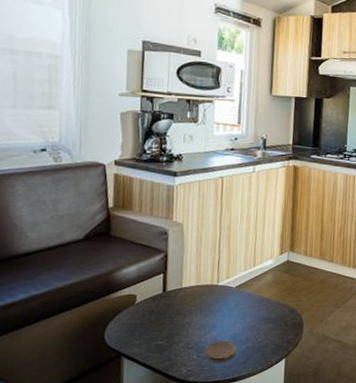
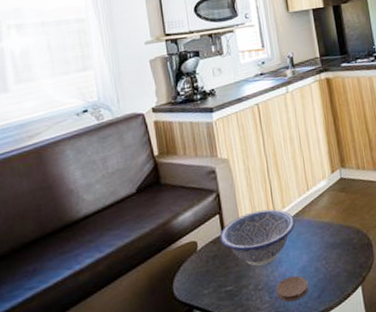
decorative bowl: none [160,276,236,327] -> present [220,209,296,267]

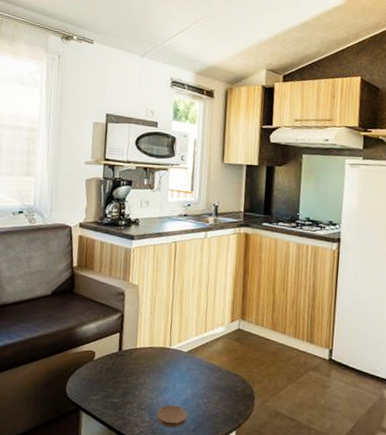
decorative bowl: present [220,209,296,267] -> none [116,338,188,389]

